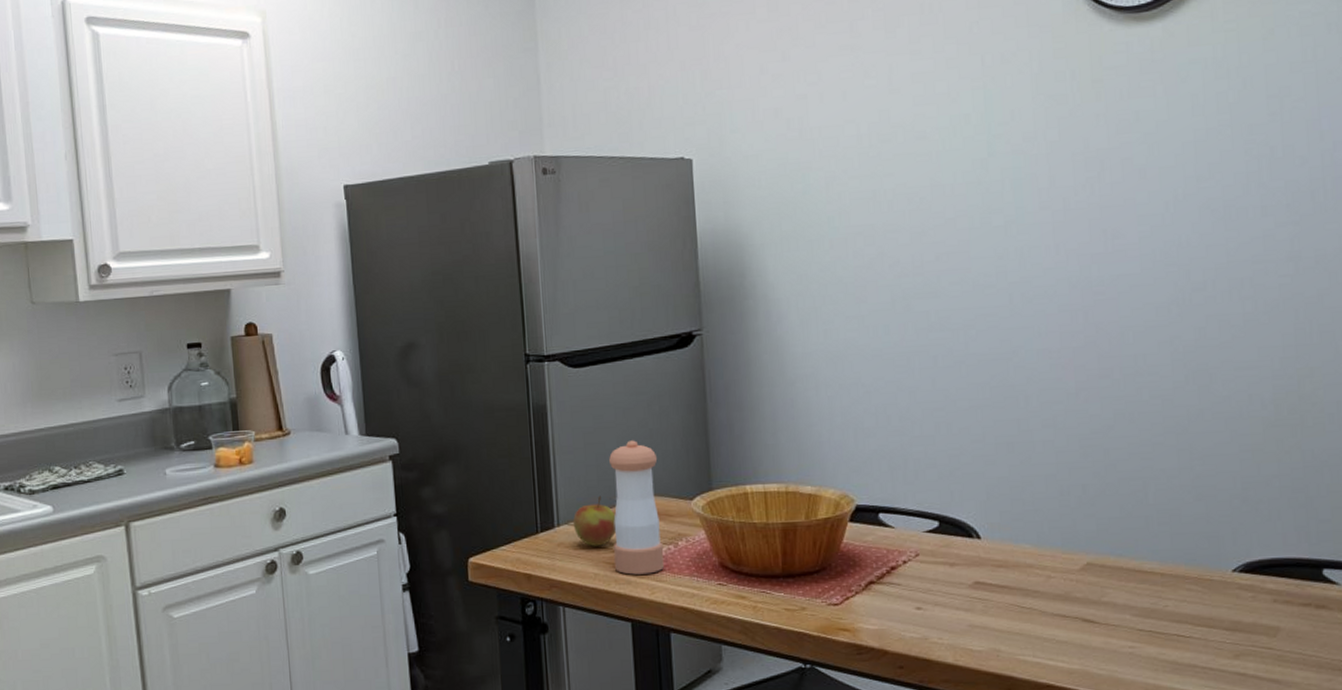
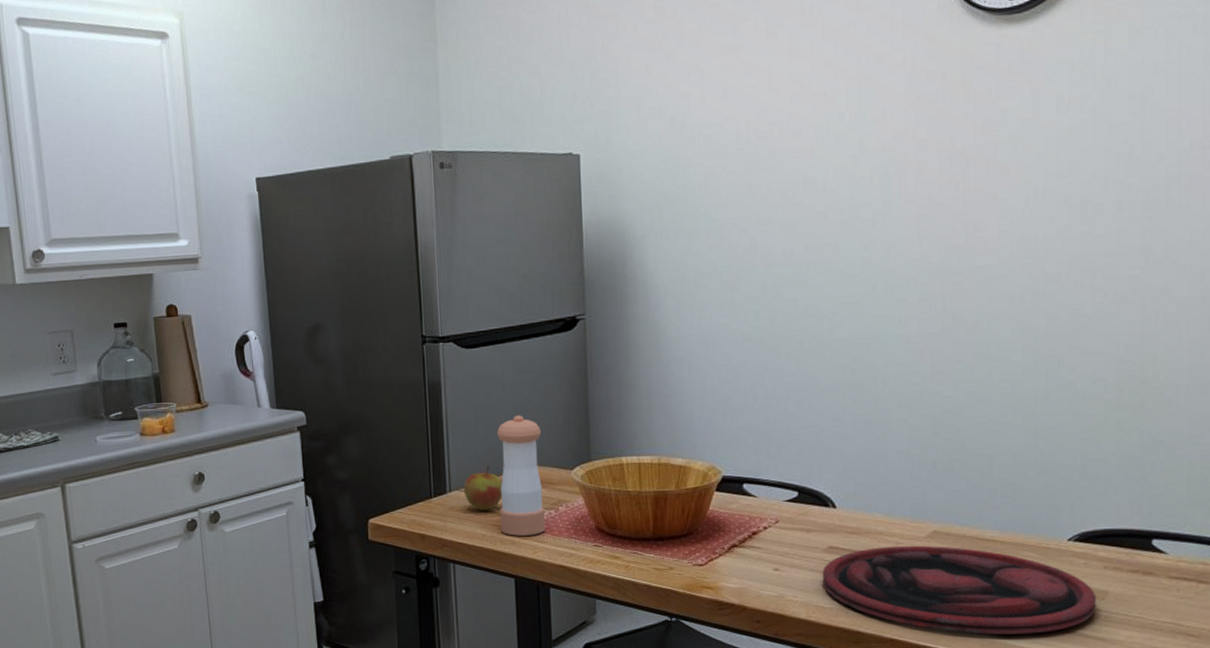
plate: none [969,579,1268,678] -> present [822,545,1096,635]

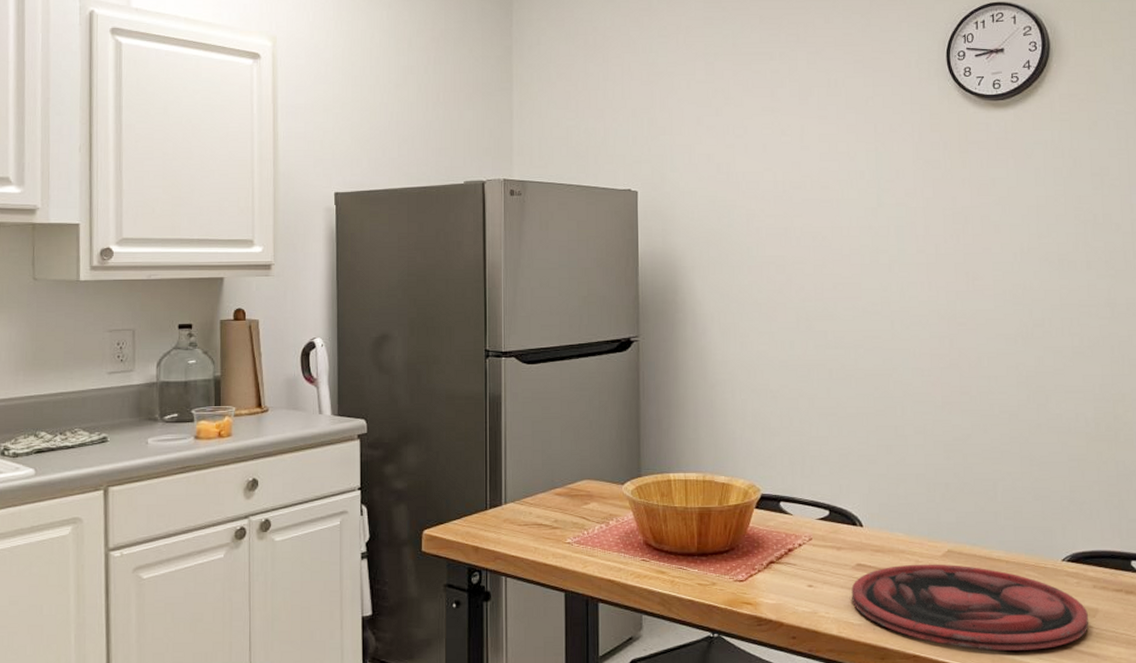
apple: present [464,465,503,510] -> none [519,478,557,523]
pepper shaker: present [497,415,546,536] -> none [553,430,597,550]

